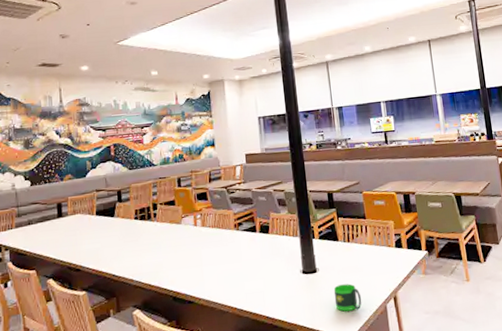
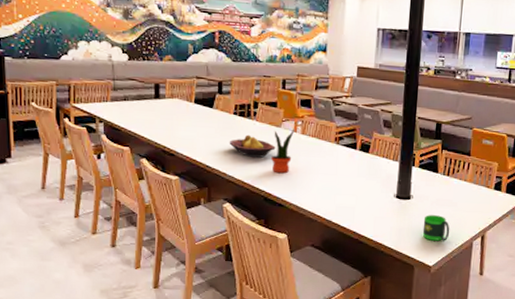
fruit bowl: none [132,236,179,259] -> present [229,134,276,158]
potted plant: none [174,223,196,270] -> present [270,129,294,174]

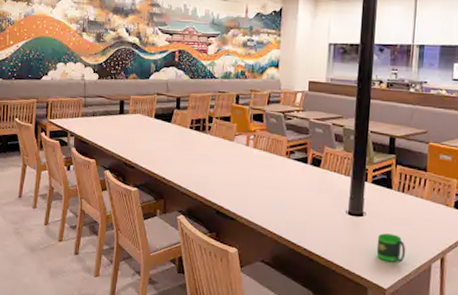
fruit bowl: present [229,134,276,158] -> none [184,148,229,171]
potted plant: present [270,129,294,174] -> none [223,143,247,187]

